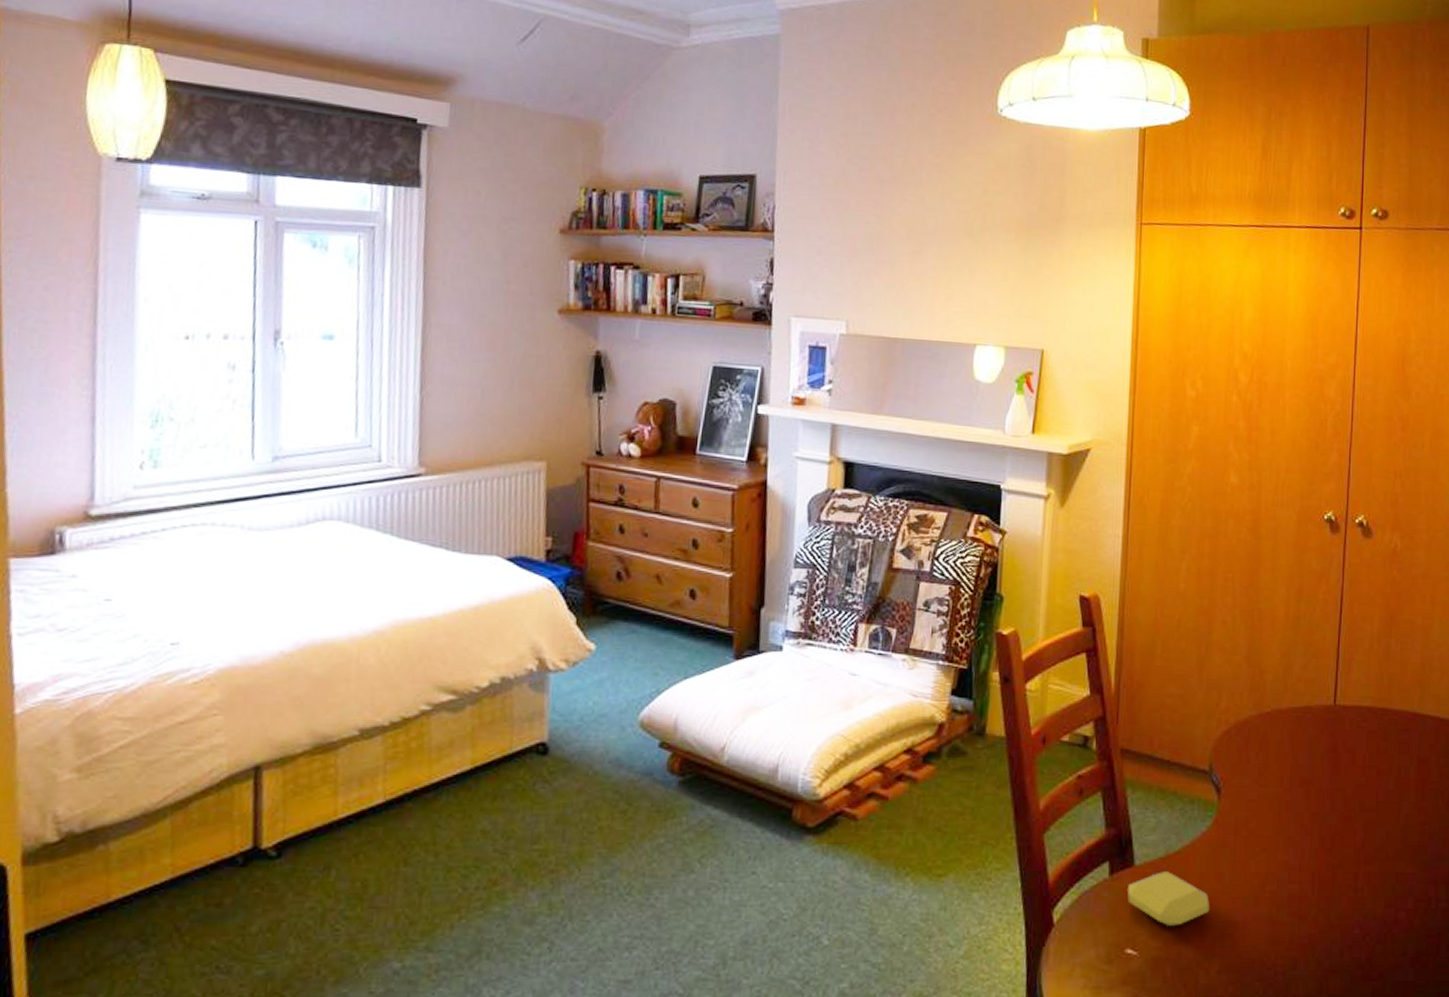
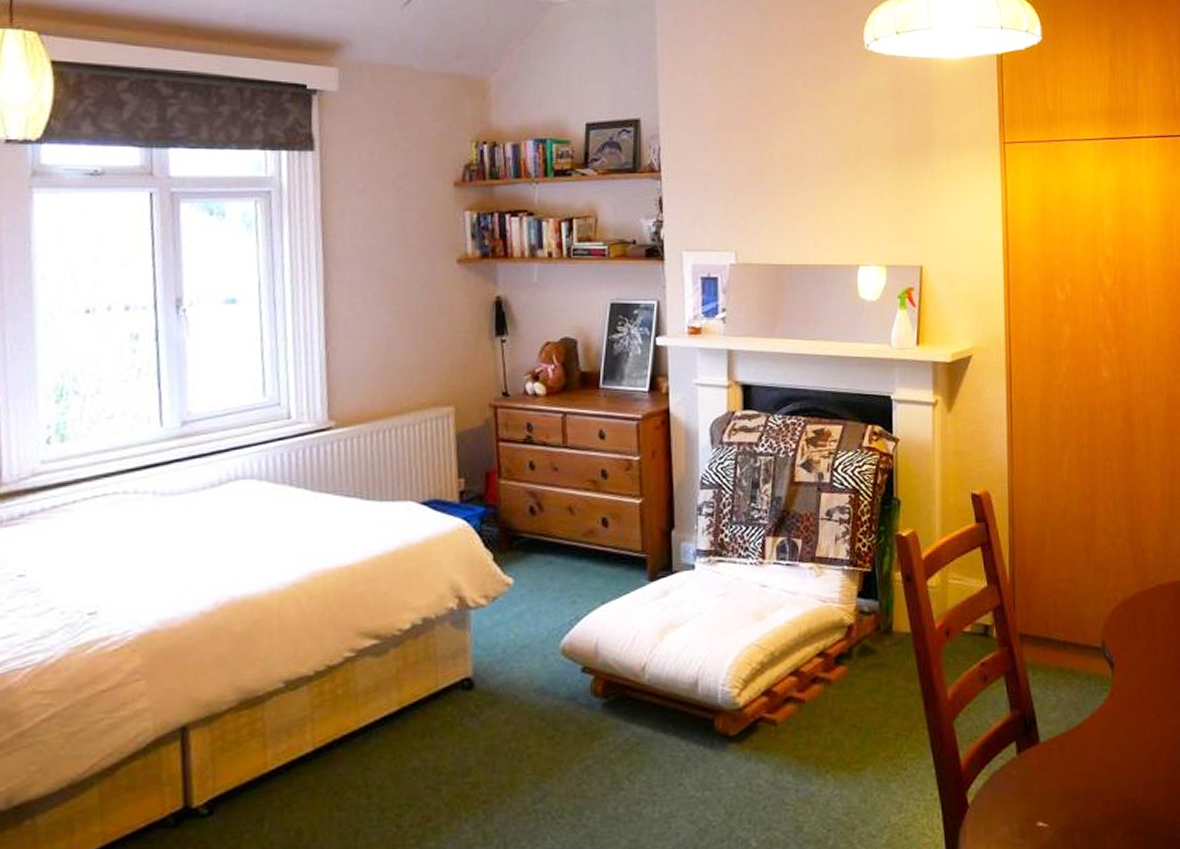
soap bar: present [1127,872,1209,927] -> none [1035,745,1111,798]

